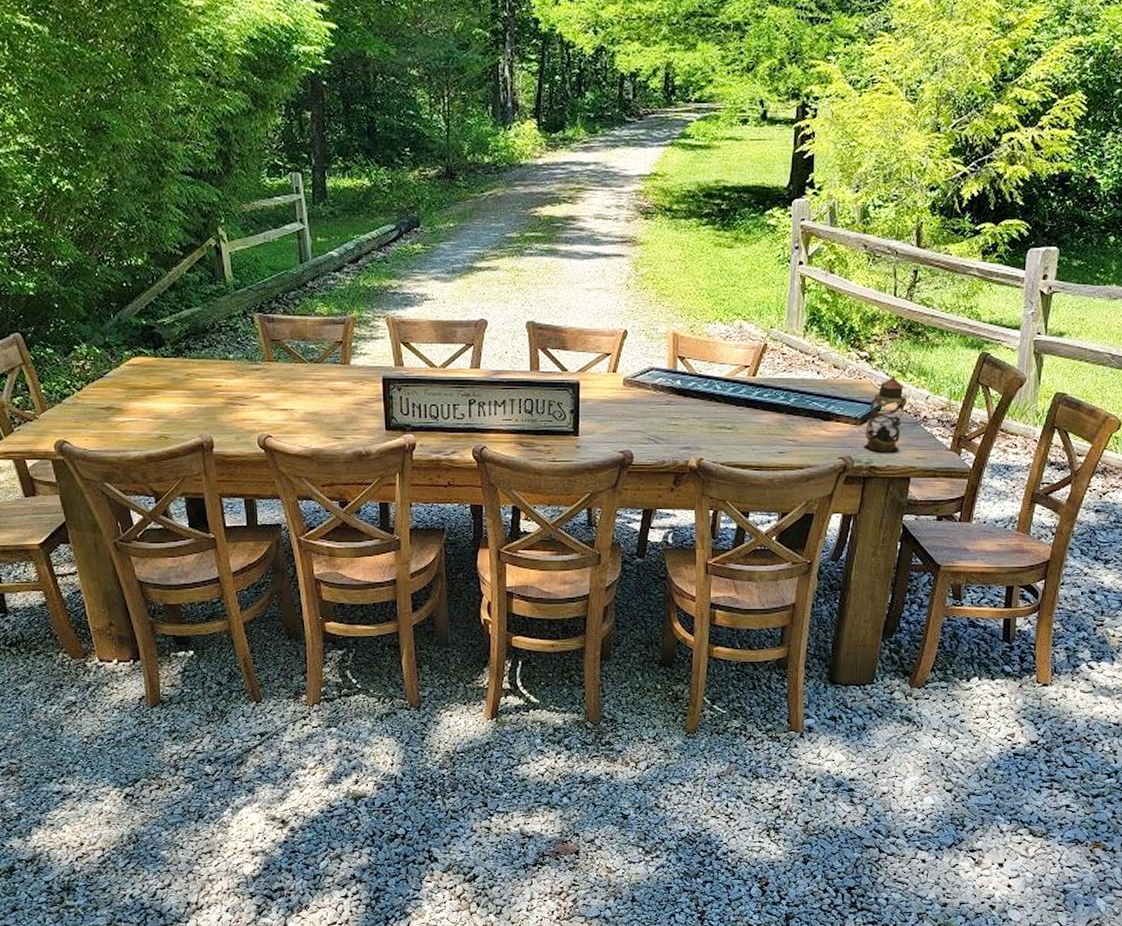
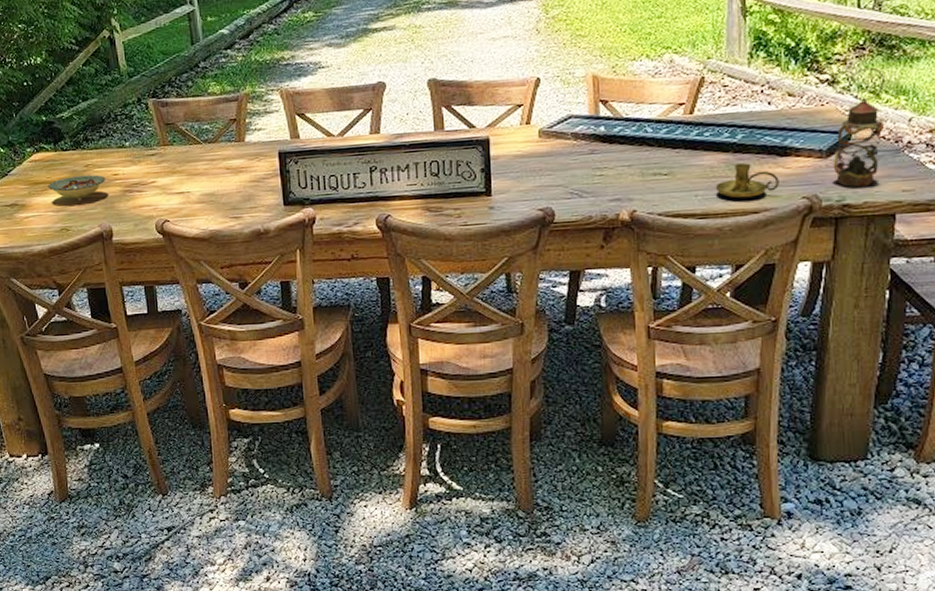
bowl: none [146,384,208,408] -> present [48,174,106,199]
candlestick: none [770,424,821,455] -> present [716,163,779,199]

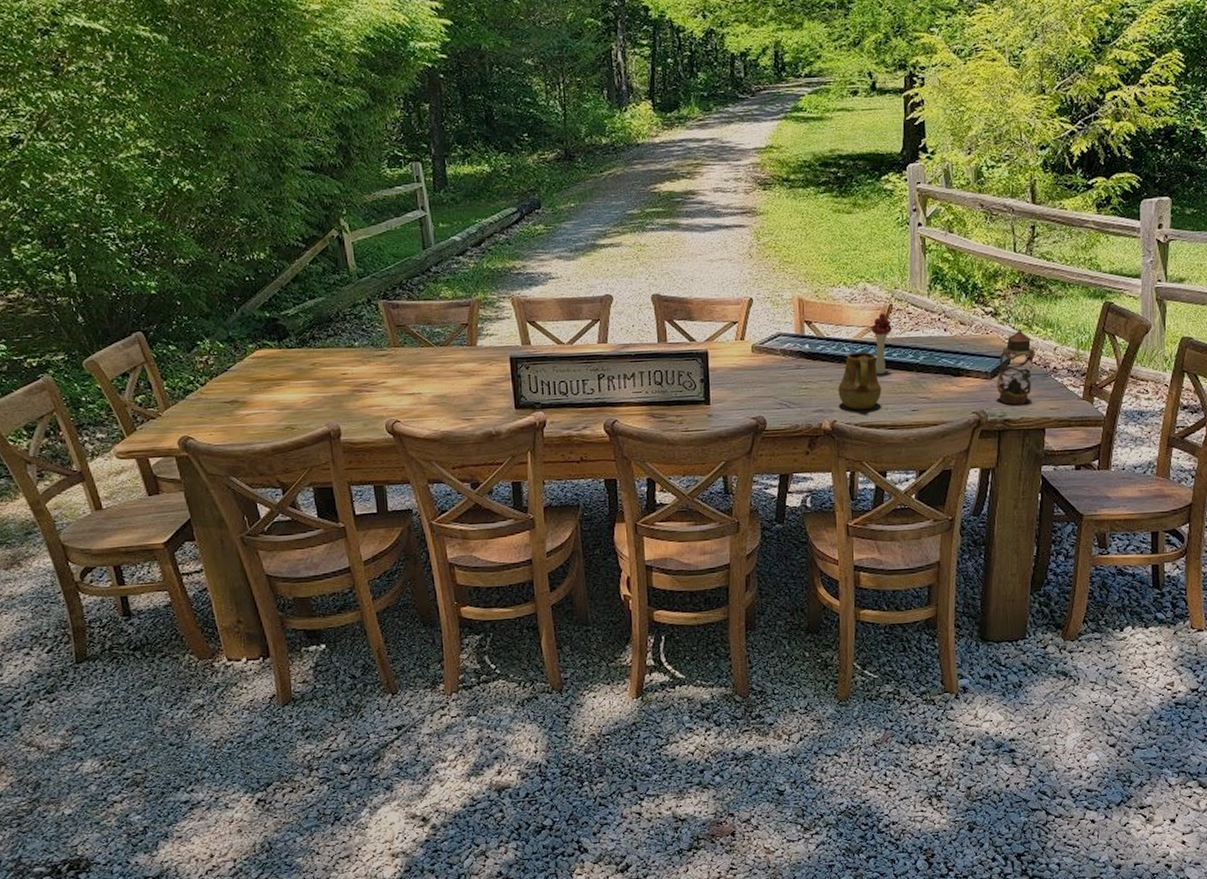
bowl: present [48,174,106,199] -> none [271,373,334,398]
pitcher: none [638,131,691,198] -> present [838,351,882,410]
flower bouquet: none [678,87,704,157] -> present [871,313,892,375]
candlestick: present [716,163,779,199] -> none [903,381,954,412]

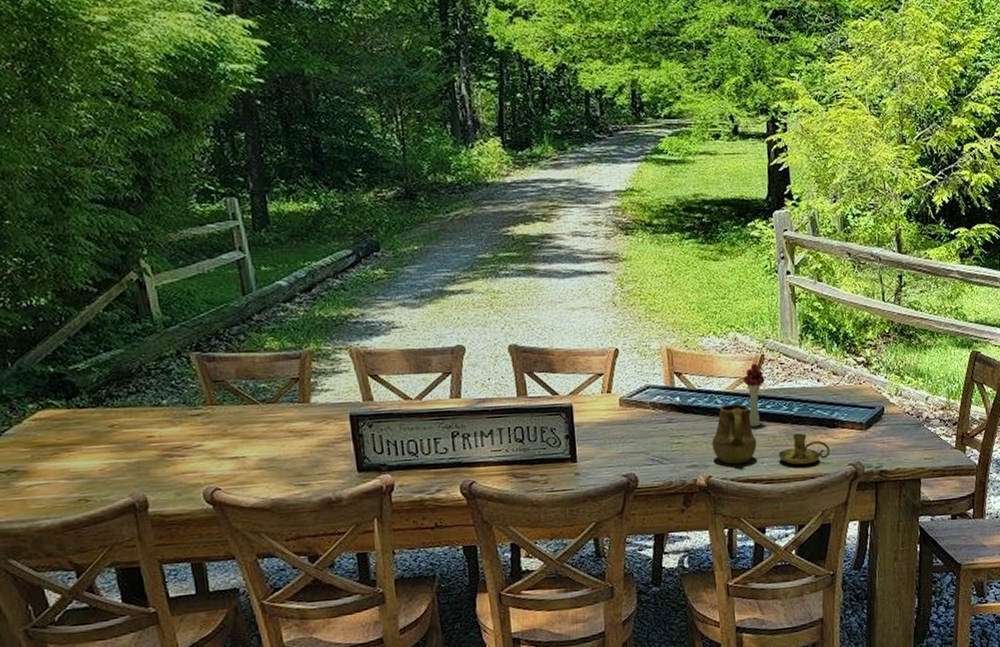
candlestick: none [903,381,954,412] -> present [779,433,830,465]
lantern: present [996,303,1035,405] -> none [871,352,908,456]

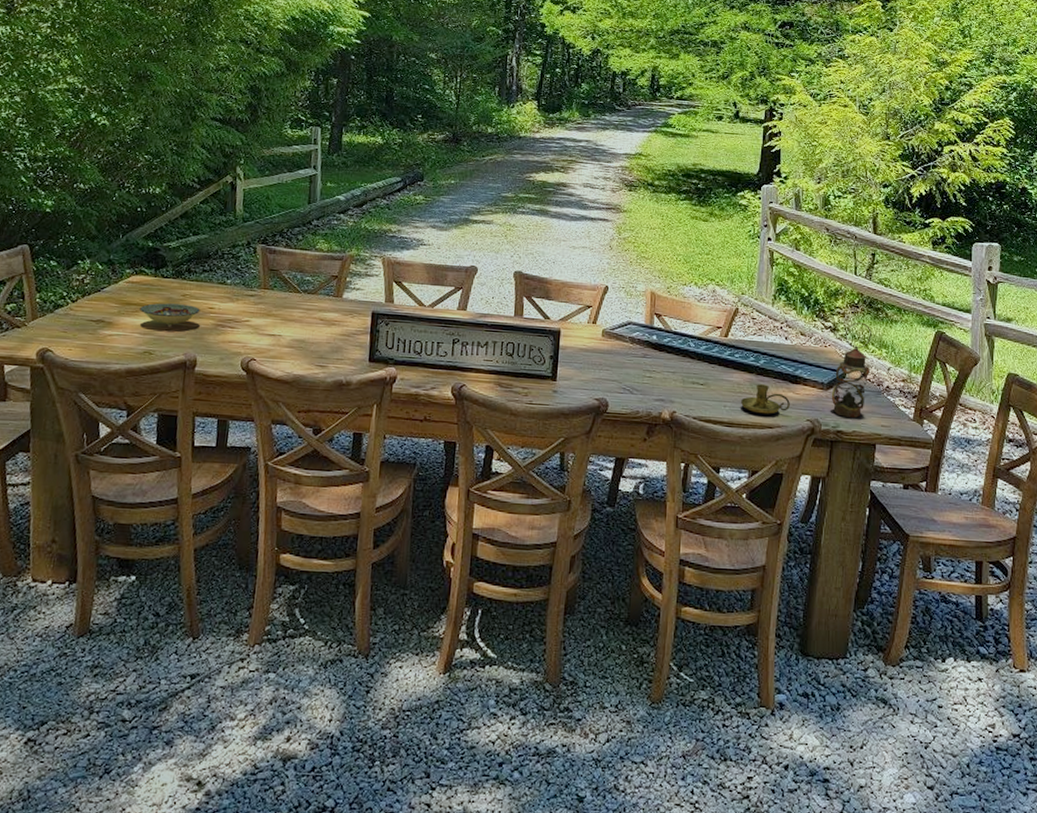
bowl: none [59,436,137,465] -> present [140,303,200,326]
pitcher: present [712,403,757,465] -> none [680,348,722,405]
flower bouquet: present [743,363,765,427] -> none [716,315,736,373]
lantern: none [871,352,908,456] -> present [831,322,871,418]

